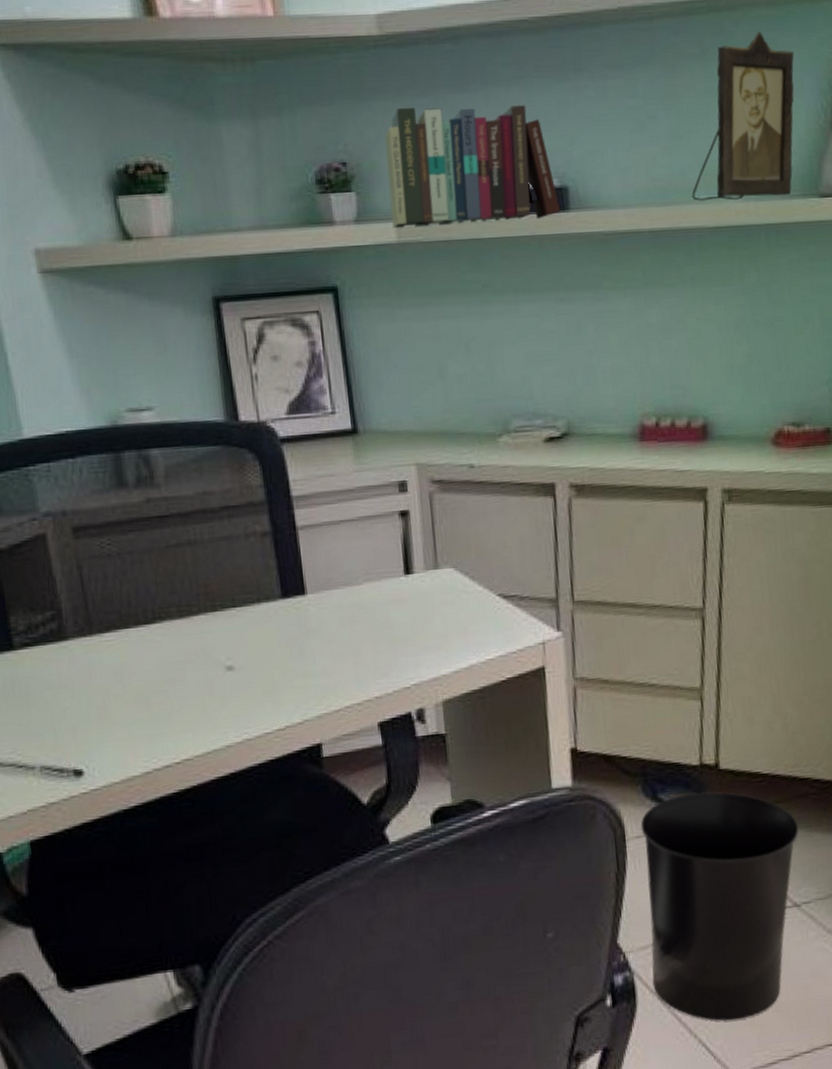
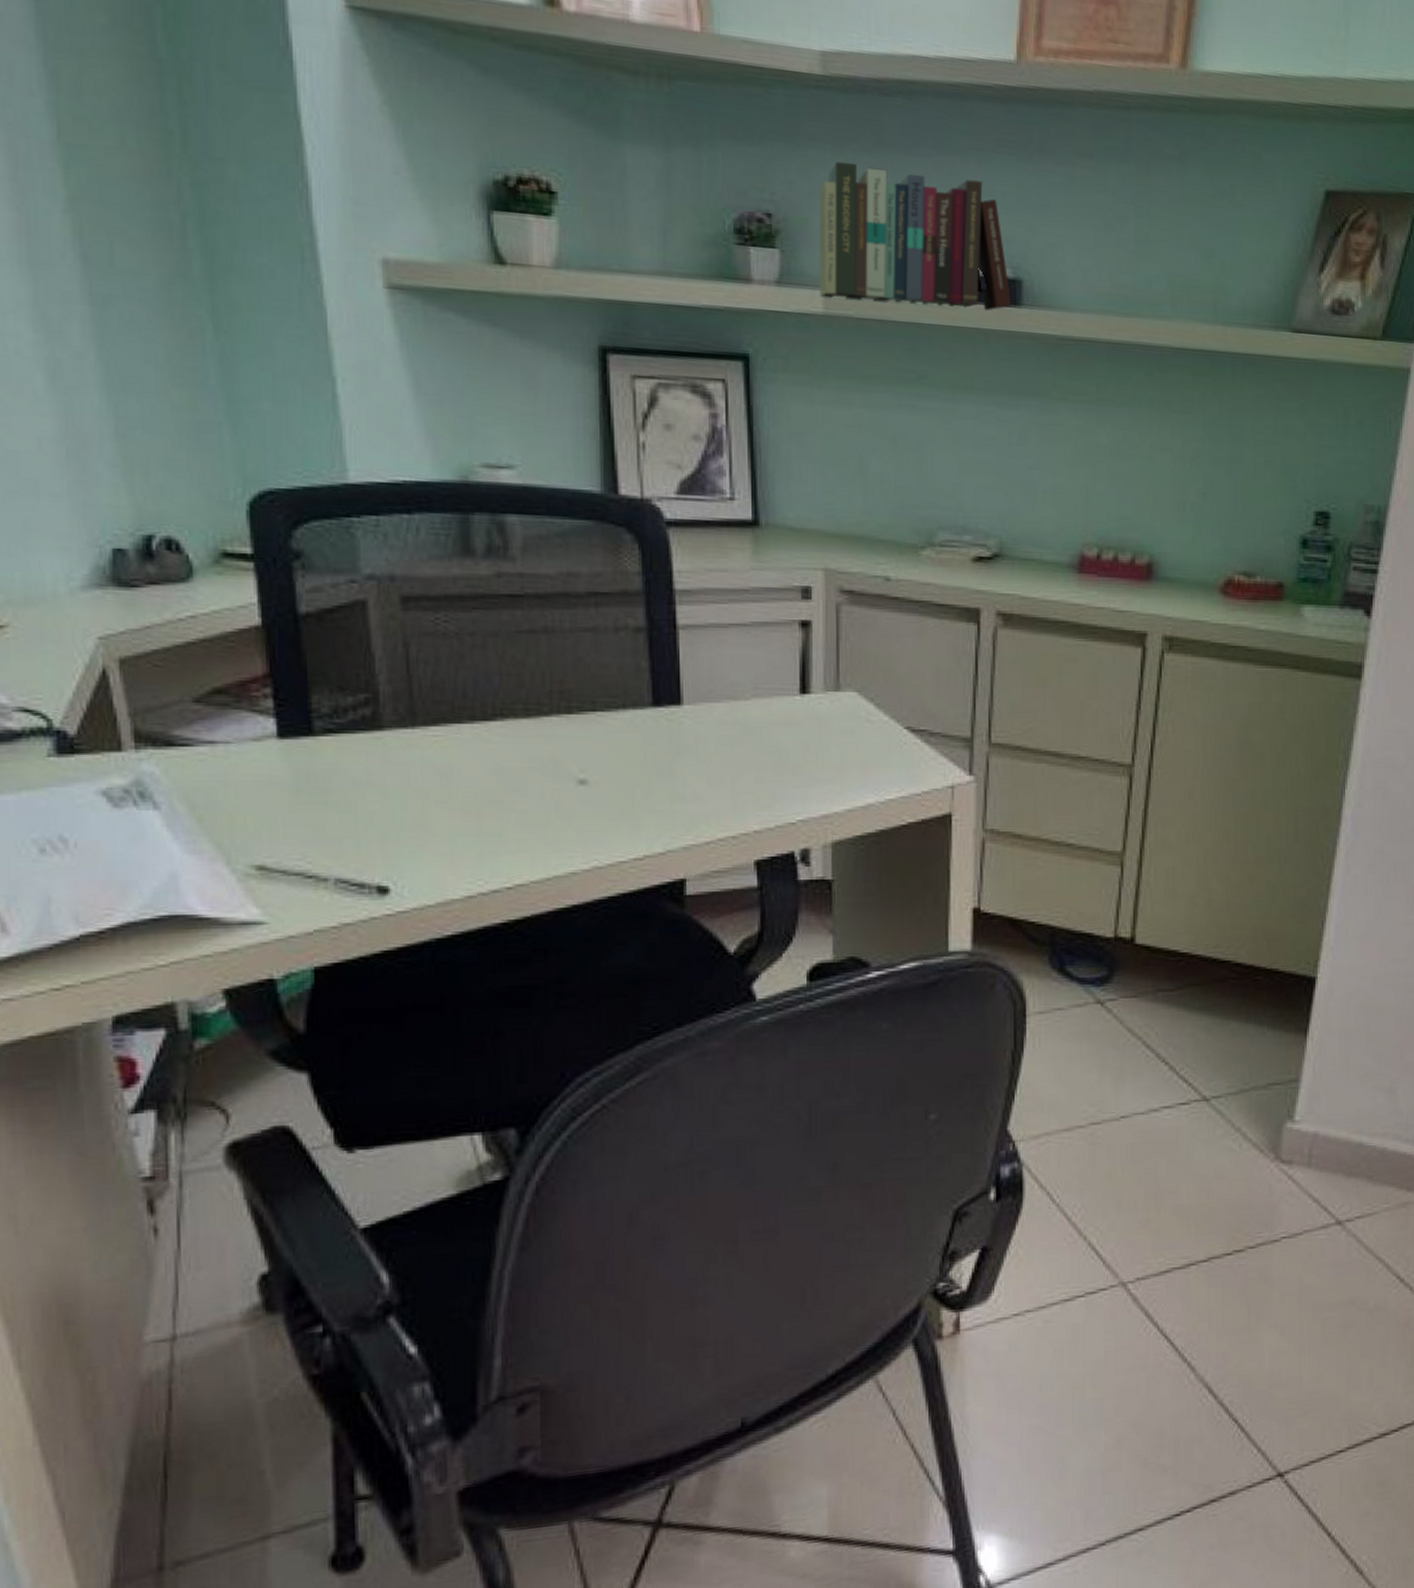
waste bin: present [640,792,799,1021] -> none [1043,967,1215,1222]
photo frame: present [692,31,794,201] -> none [1157,142,1278,324]

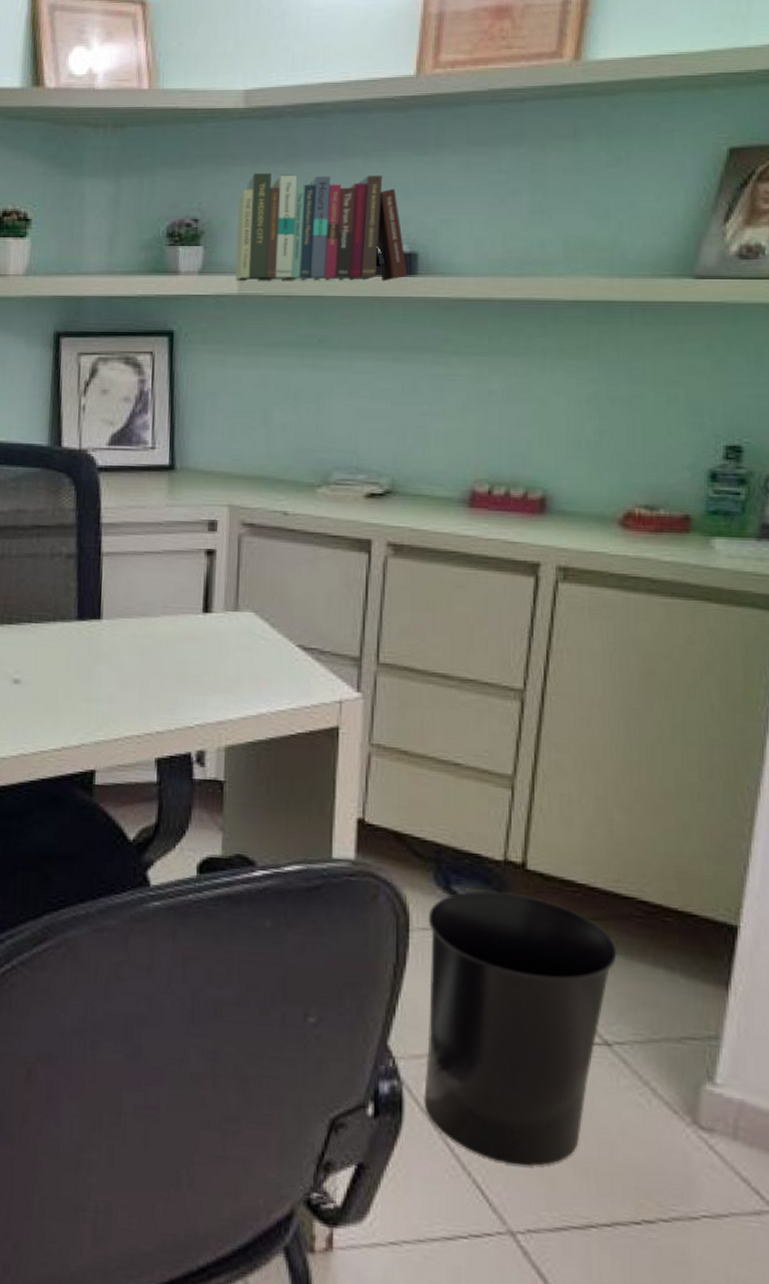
waste bin: none [1043,967,1215,1222] -> present [424,890,617,1166]

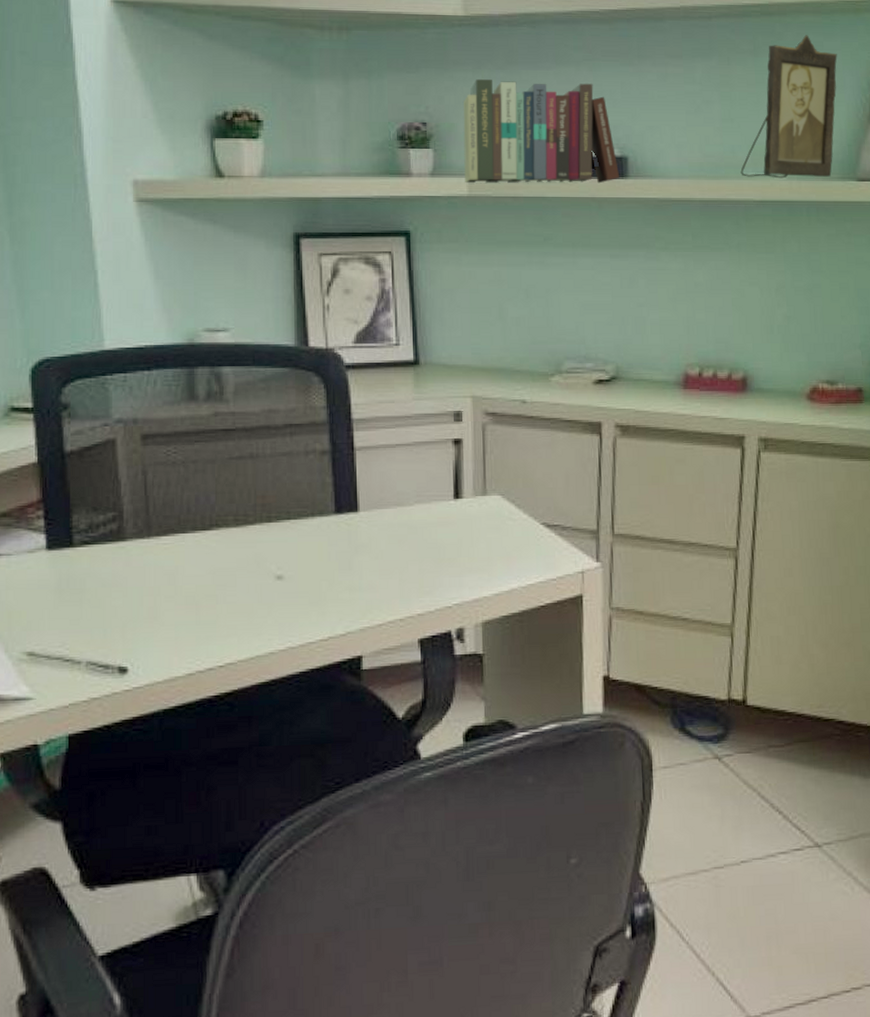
waste bin: present [424,890,617,1166] -> none [668,726,822,960]
photo frame: none [550,115,676,276] -> present [740,35,837,179]

